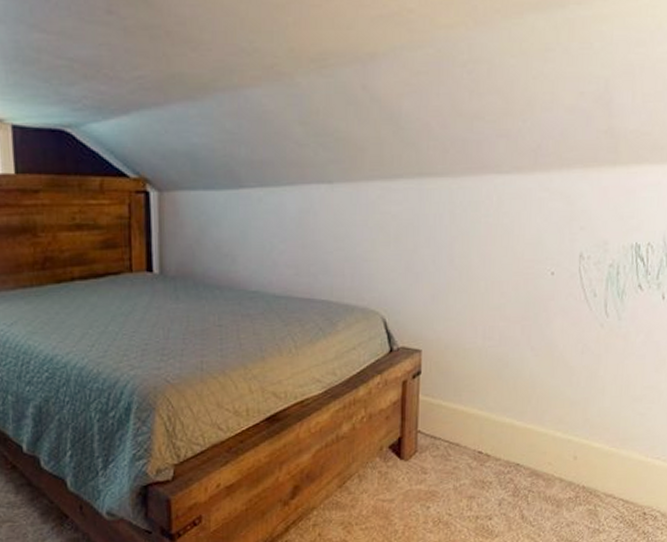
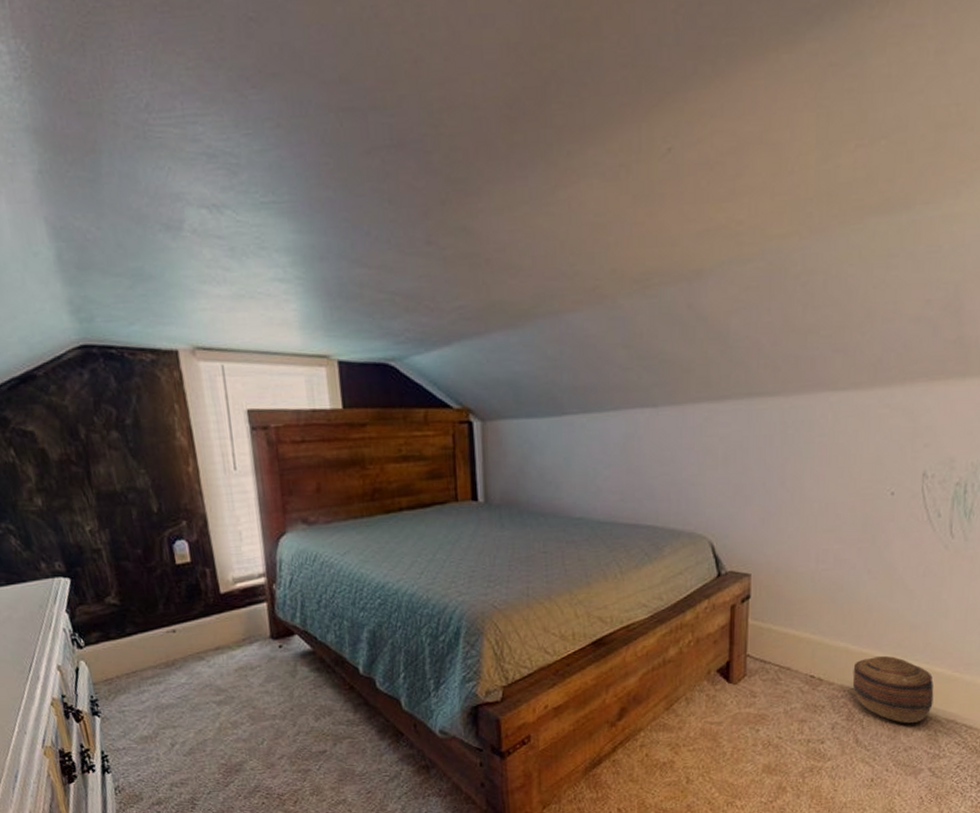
basket: none [517,432,593,499] -> present [852,656,934,724]

